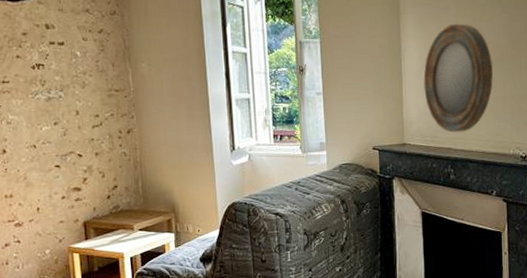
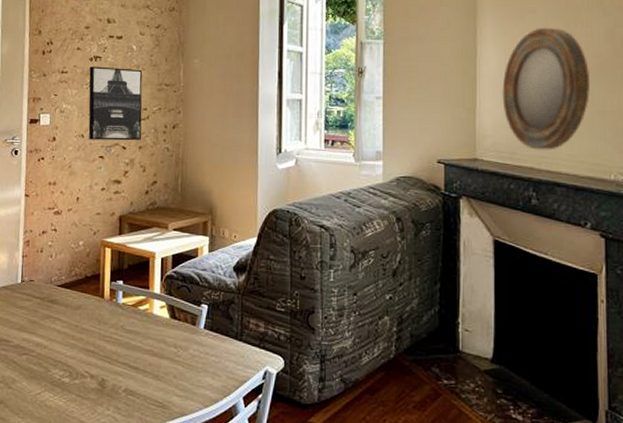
wall art: none [33,74,96,150] -> present [88,66,143,141]

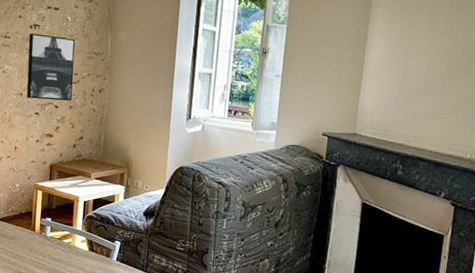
home mirror: present [502,27,590,150] -> none [383,21,463,130]

